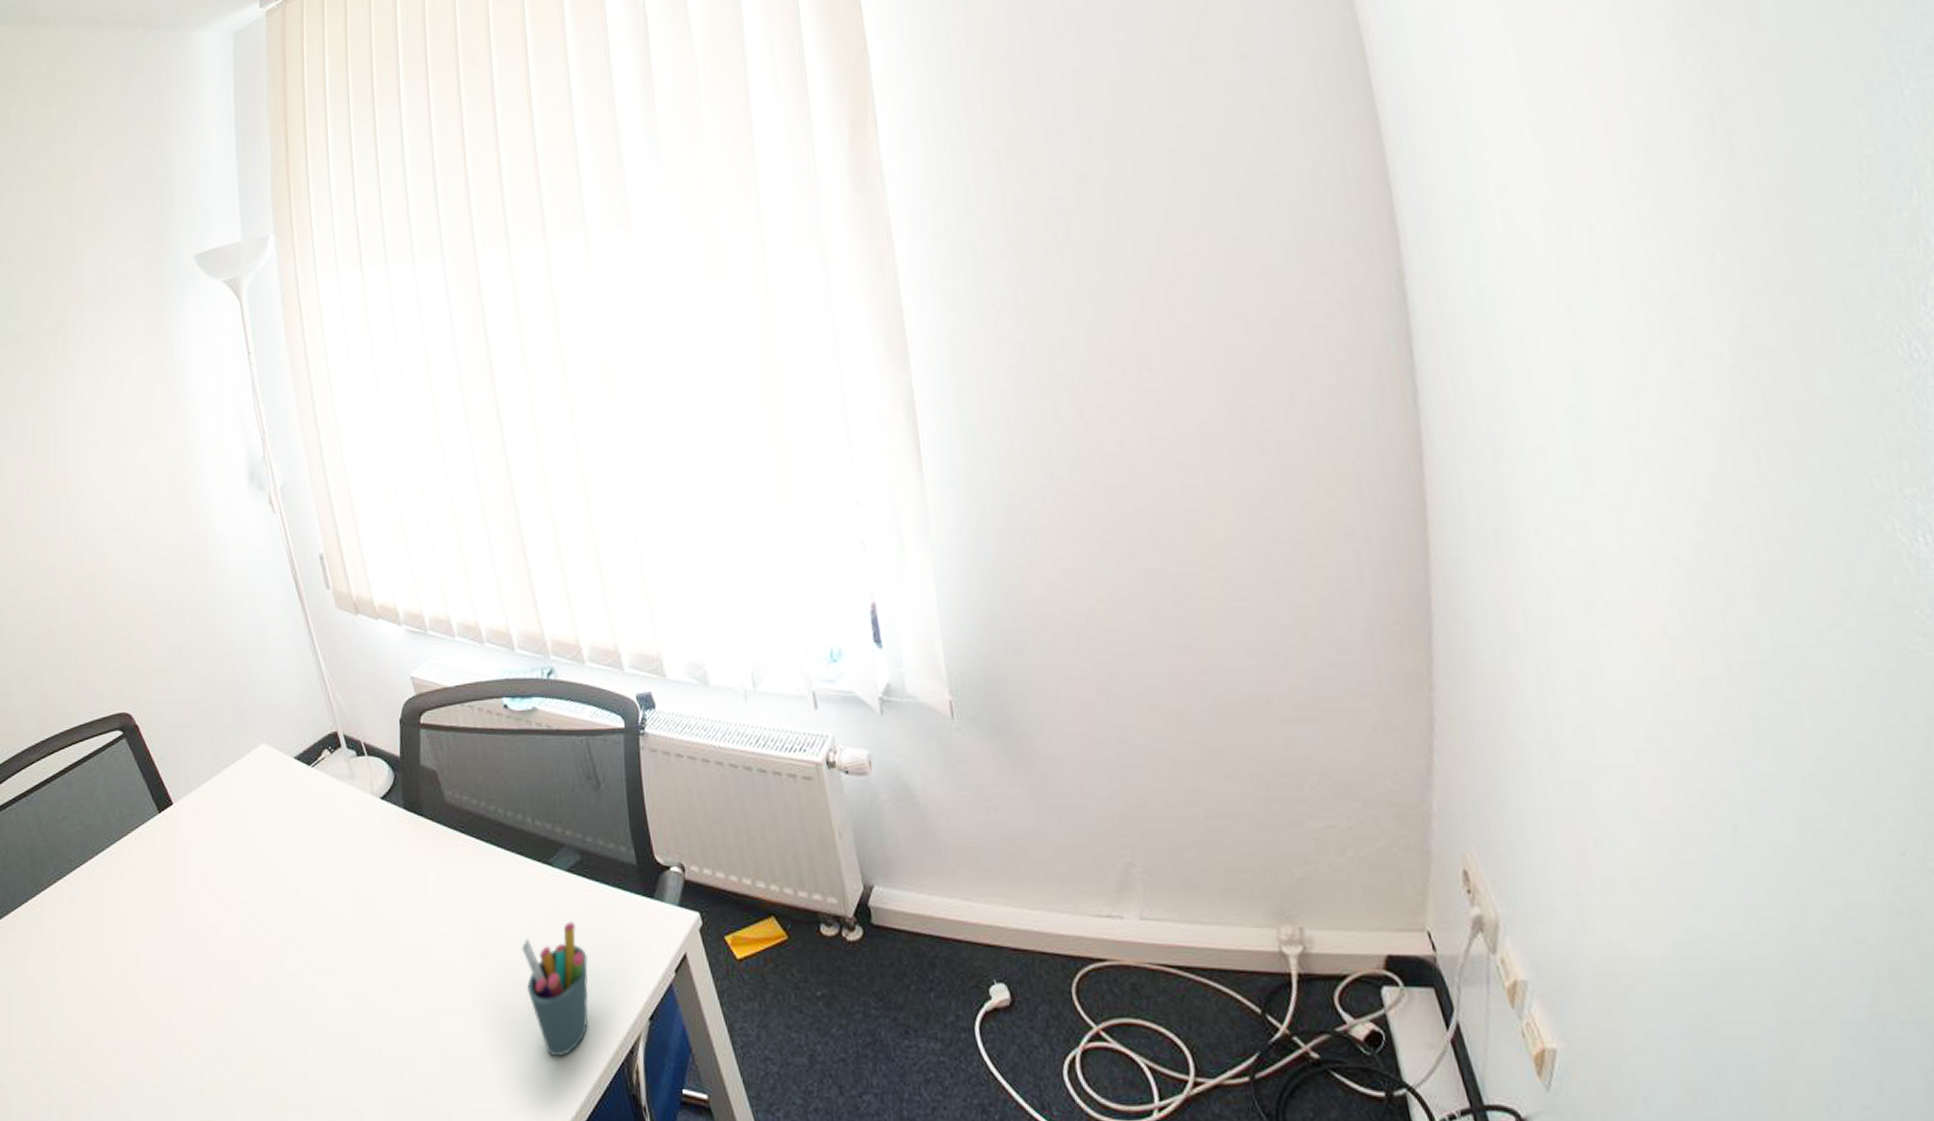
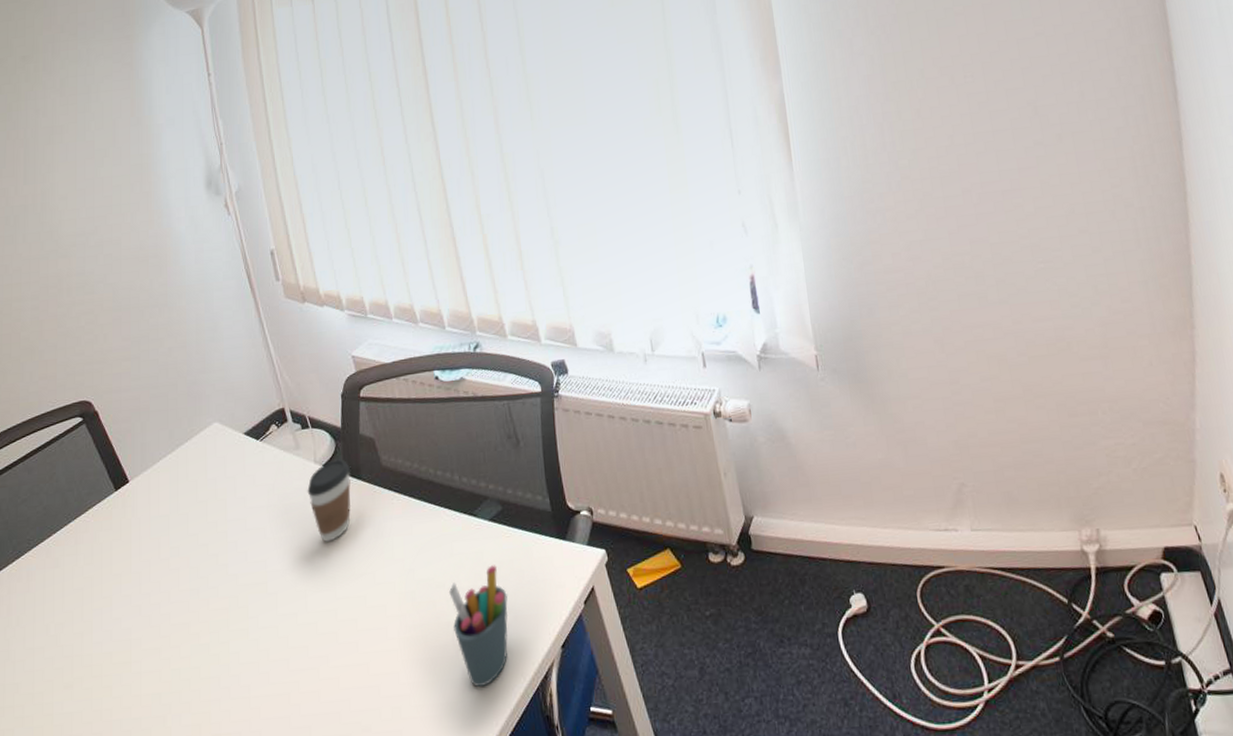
coffee cup: none [364,792,413,883] -> present [307,459,351,542]

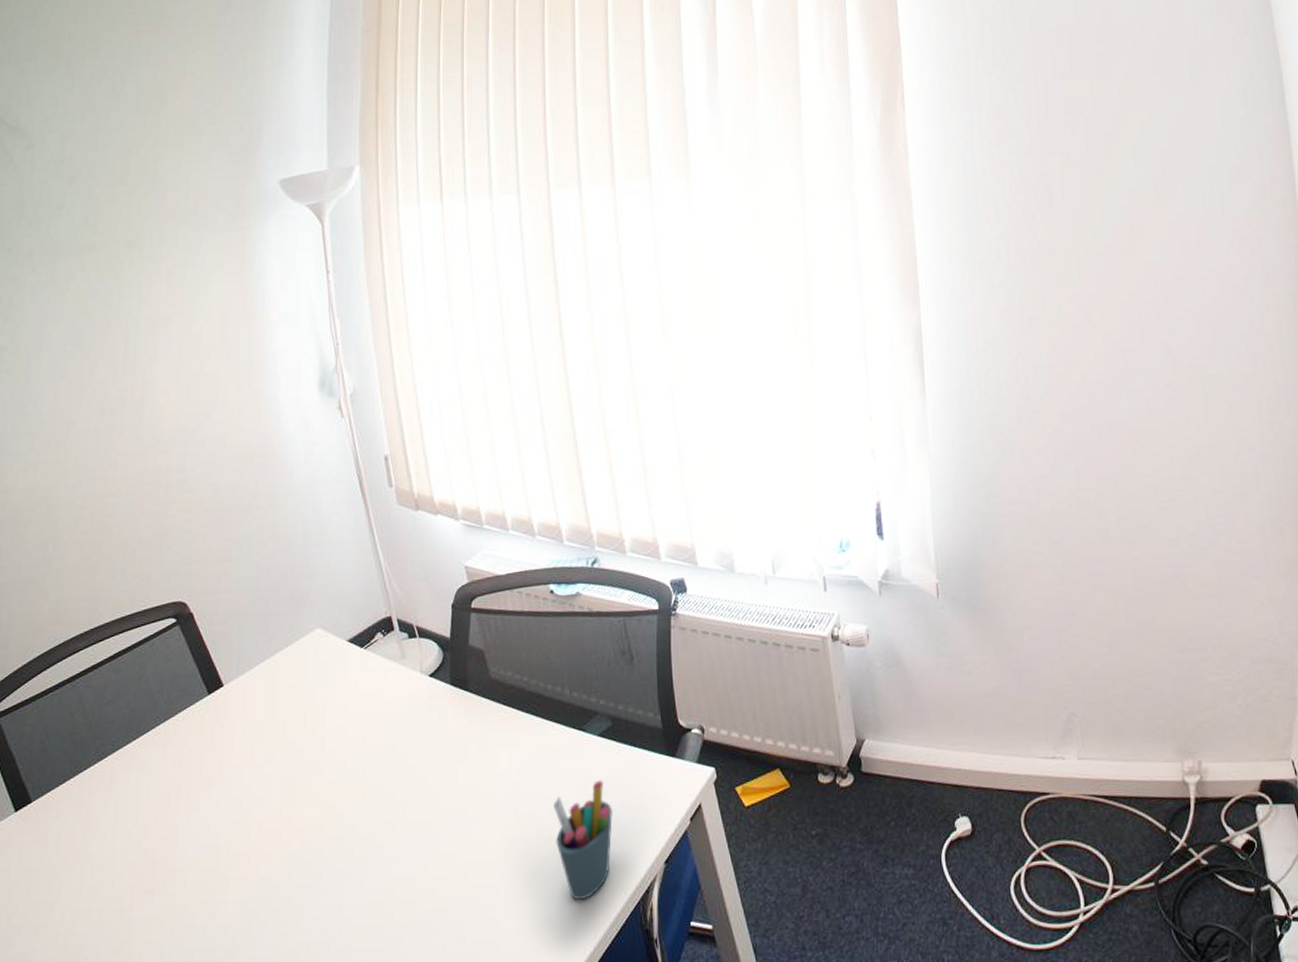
coffee cup: present [307,459,351,542] -> none [411,670,457,752]

